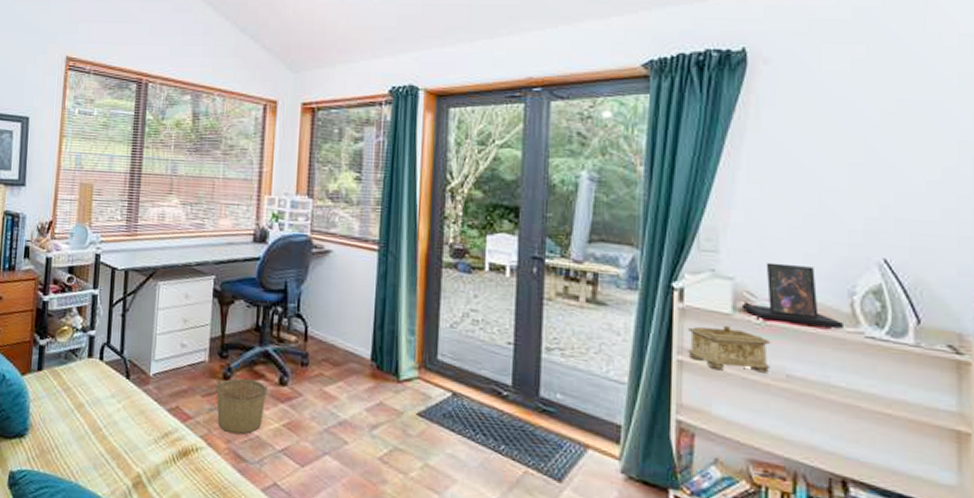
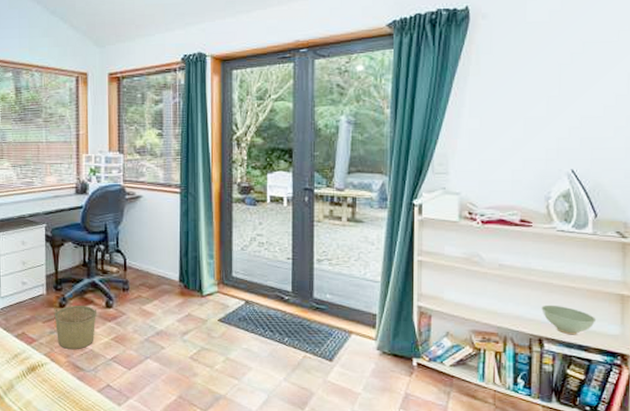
decorative box: present [687,325,771,373] -> none [425,230,488,264]
photo frame: present [741,262,843,329] -> none [465,179,541,226]
bowl: none [845,434,923,481] -> present [541,304,597,335]

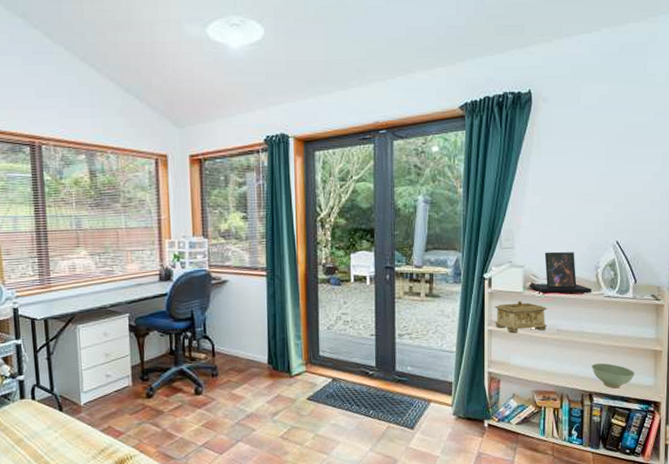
basket: present [54,306,96,350] -> none [141,394,186,440]
decorative box: none [425,230,488,264] -> present [494,300,548,332]
photo frame: none [465,179,541,226] -> present [529,251,591,293]

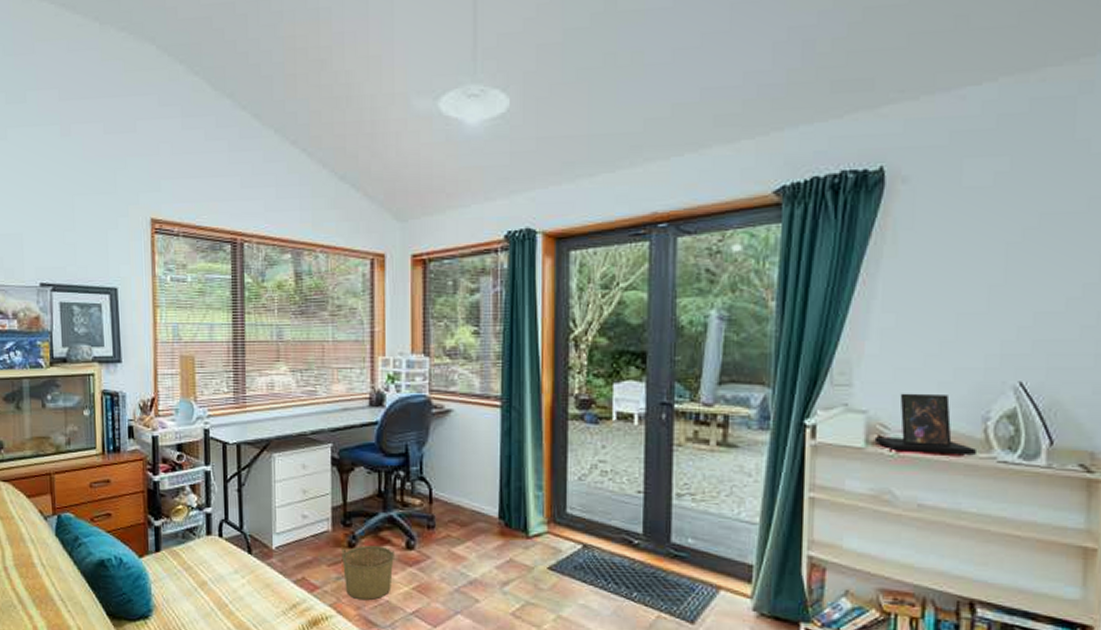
basket: none [141,394,186,440] -> present [341,546,394,601]
decorative box: present [494,300,548,332] -> none [819,459,904,504]
bowl: present [591,363,635,389] -> none [974,558,1049,599]

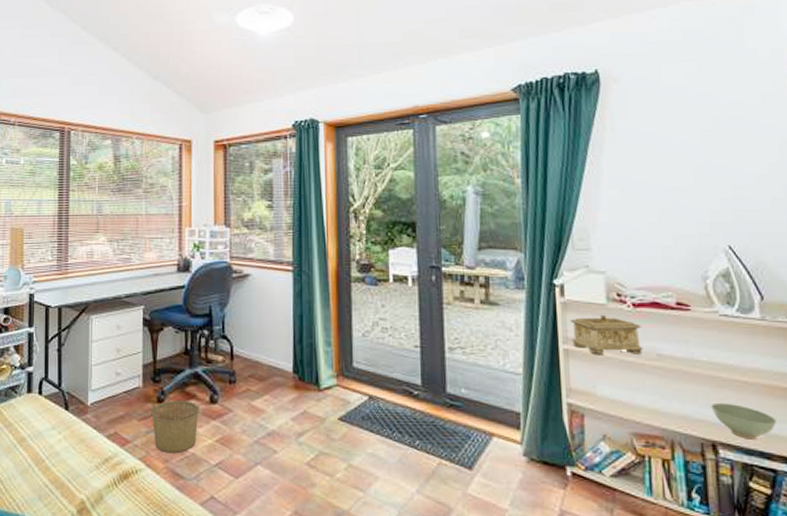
decorative box: none [819,459,904,504] -> present [569,314,644,354]
photo frame: present [874,393,976,456] -> none [614,256,700,310]
bowl: none [974,558,1049,599] -> present [711,402,777,440]

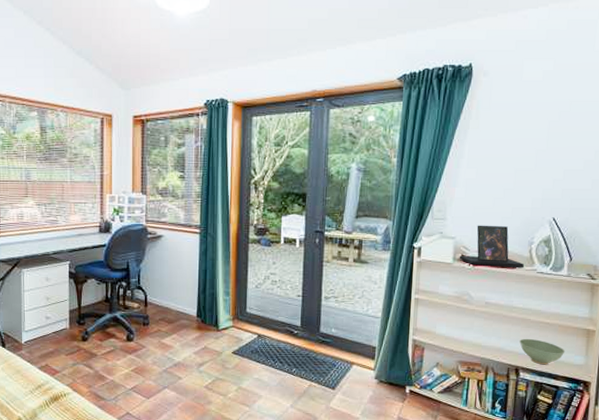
basket: present [151,400,199,454] -> none [77,339,118,381]
decorative box: present [569,314,644,354] -> none [422,271,477,302]
photo frame: none [614,256,700,310] -> present [459,225,524,268]

